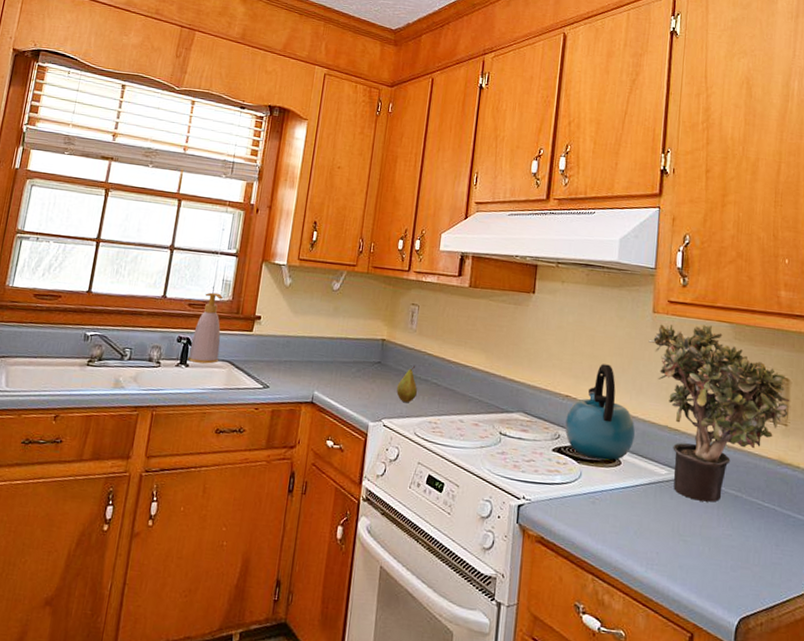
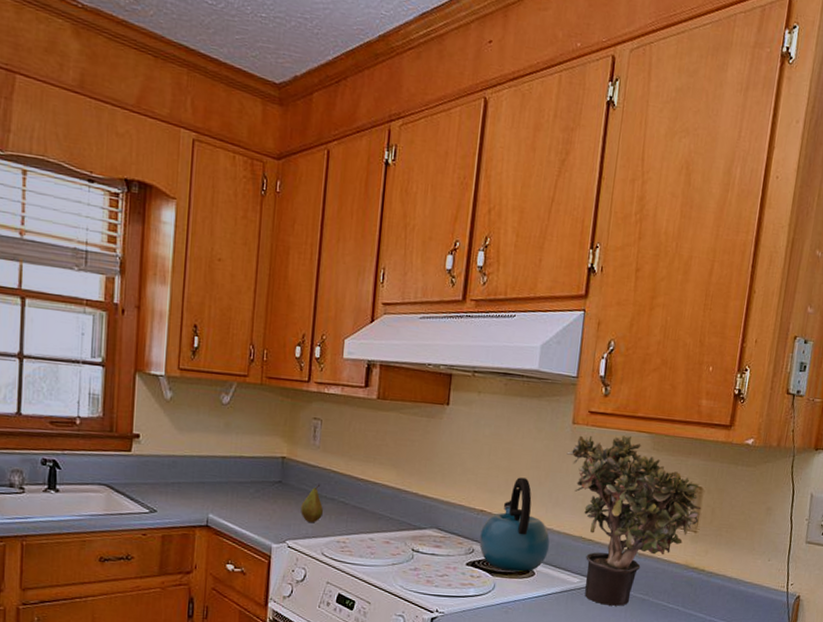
soap bottle: present [187,292,223,365] -> none [56,408,95,489]

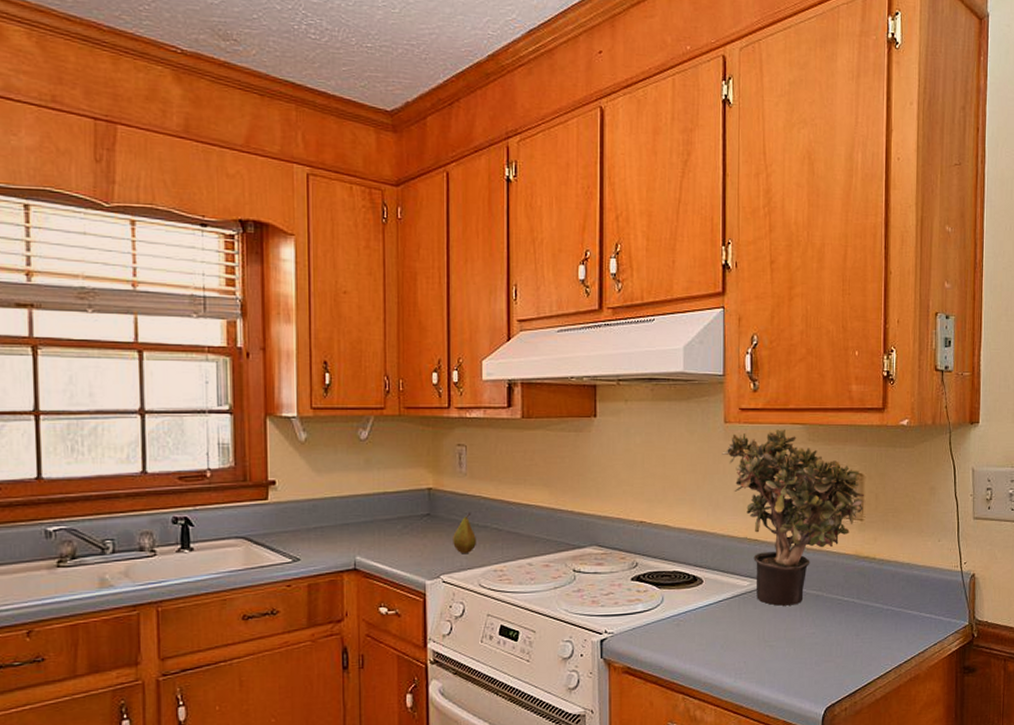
kettle: present [479,477,550,572] -> none [642,483,714,581]

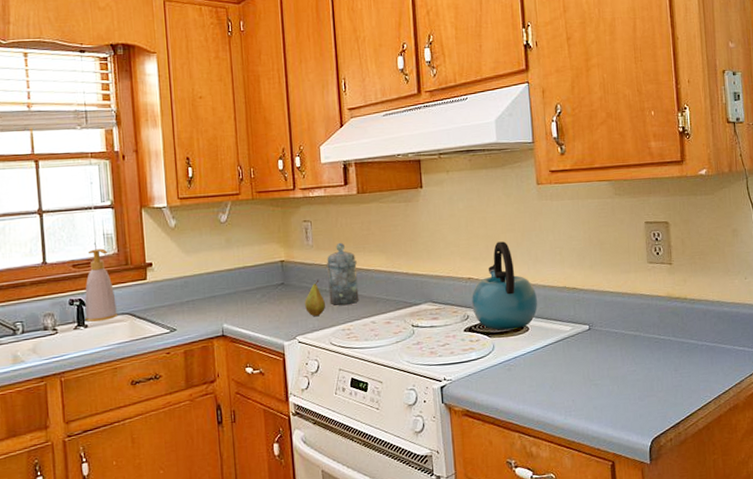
soap bottle: none [190,460,231,546] -> present [84,248,118,323]
canister: none [480,472,517,543] -> present [326,242,359,305]
kettle: none [642,483,714,581] -> present [472,241,537,330]
potted plant: present [722,430,865,606] -> none [537,187,672,347]

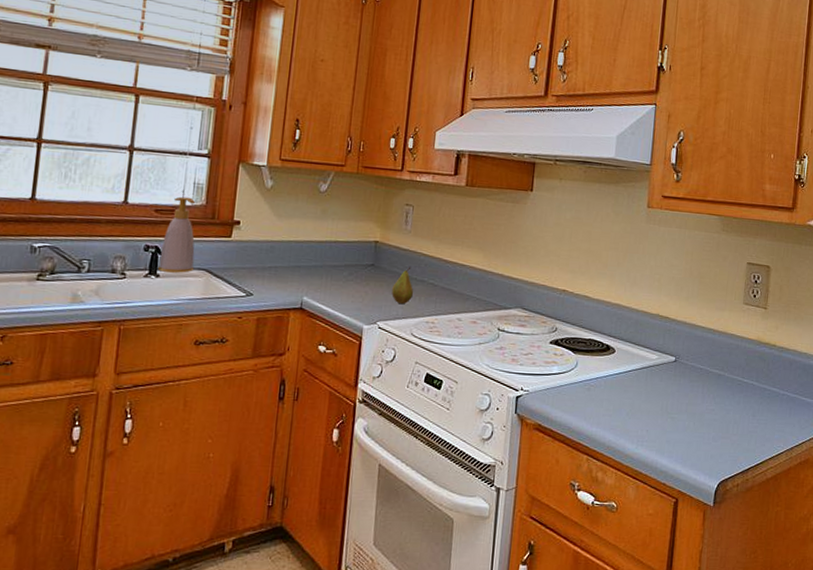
canister: present [326,242,359,305] -> none [418,232,454,297]
kettle: present [472,241,537,330] -> none [562,258,629,349]

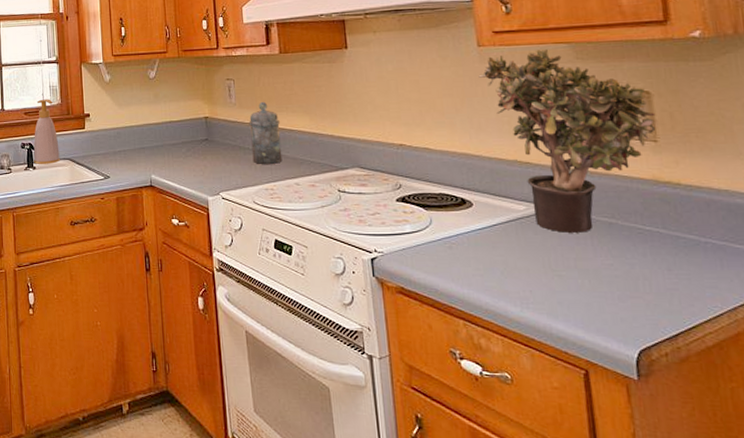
fruit: present [391,267,413,305] -> none [228,137,248,174]
canister: none [418,232,454,297] -> present [248,101,283,164]
potted plant: none [642,218,770,382] -> present [478,49,656,233]

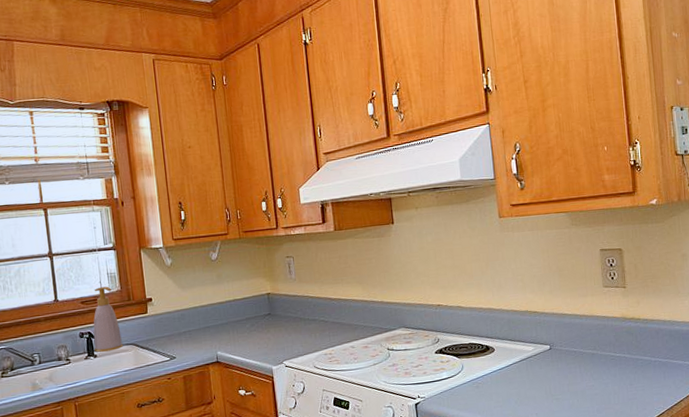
canister: present [248,101,283,164] -> none [308,275,339,333]
potted plant: present [478,49,656,233] -> none [499,218,625,365]

